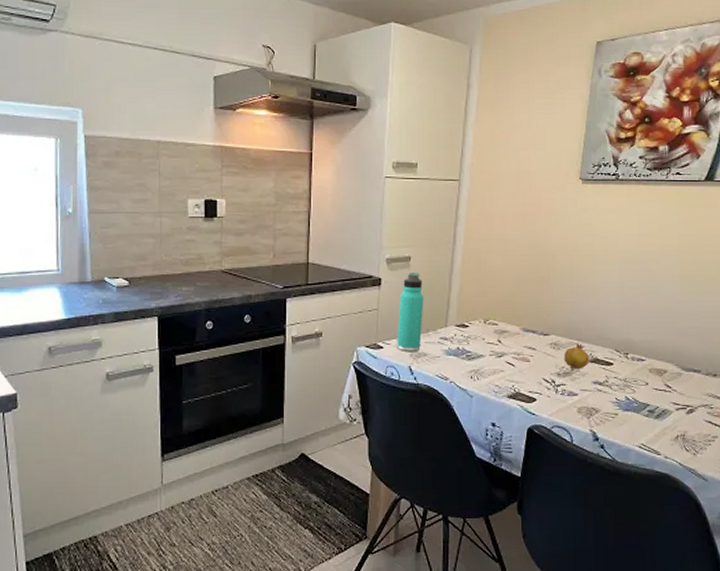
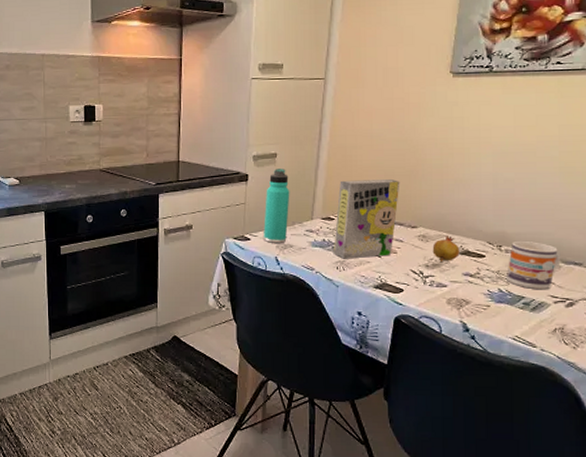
cereal box: none [468,286,533,368] -> present [334,179,400,259]
mug: none [633,349,682,397] -> present [507,242,561,290]

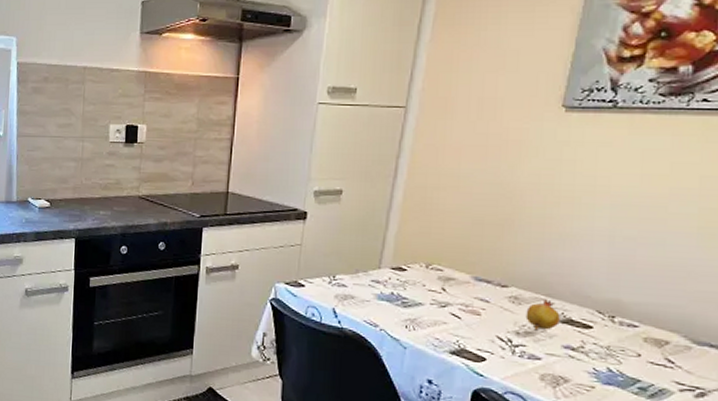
thermos bottle: present [264,169,290,244] -> none [320,207,355,294]
cereal box: present [334,179,400,259] -> none [403,226,491,318]
mug: present [507,242,561,290] -> none [619,313,692,374]

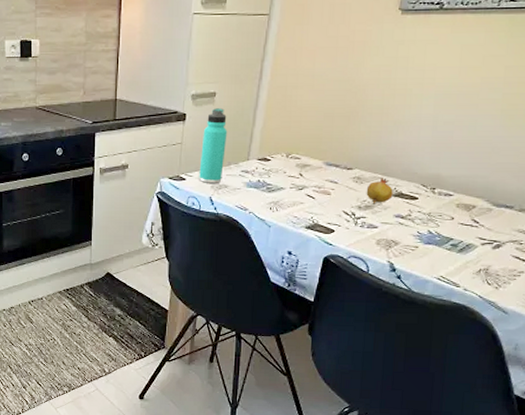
thermos bottle: none [320,207,355,294] -> present [199,108,228,184]

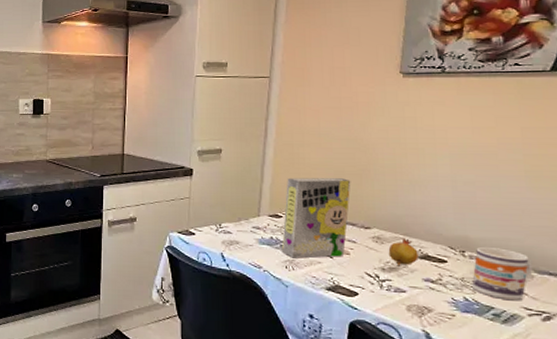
thermos bottle: present [199,108,228,184] -> none [209,164,236,240]
cereal box: none [268,121,339,200] -> present [282,178,351,258]
mug: none [437,184,493,232] -> present [472,247,533,301]

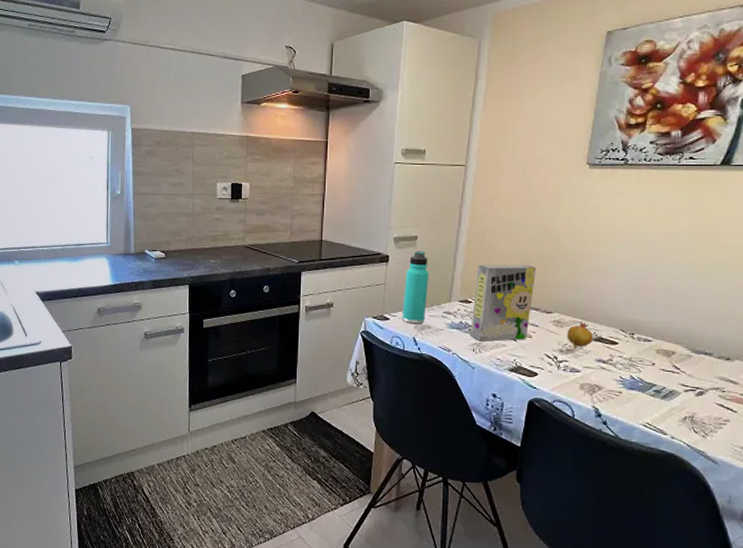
thermos bottle: none [209,164,236,240] -> present [402,251,429,325]
mug: present [472,247,533,301] -> none [639,330,691,379]

